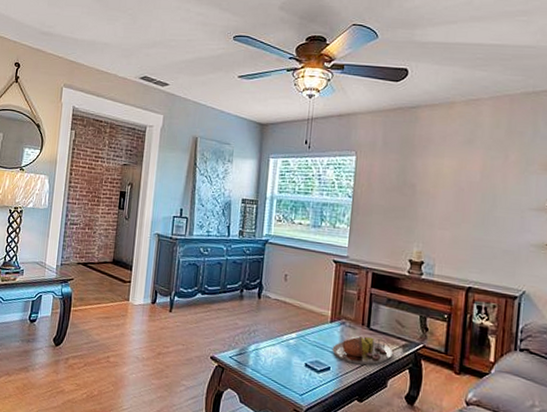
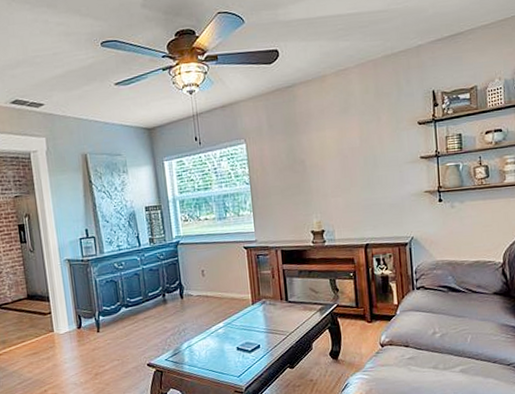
serving tray: present [332,335,392,366] -> none [258,308,312,337]

